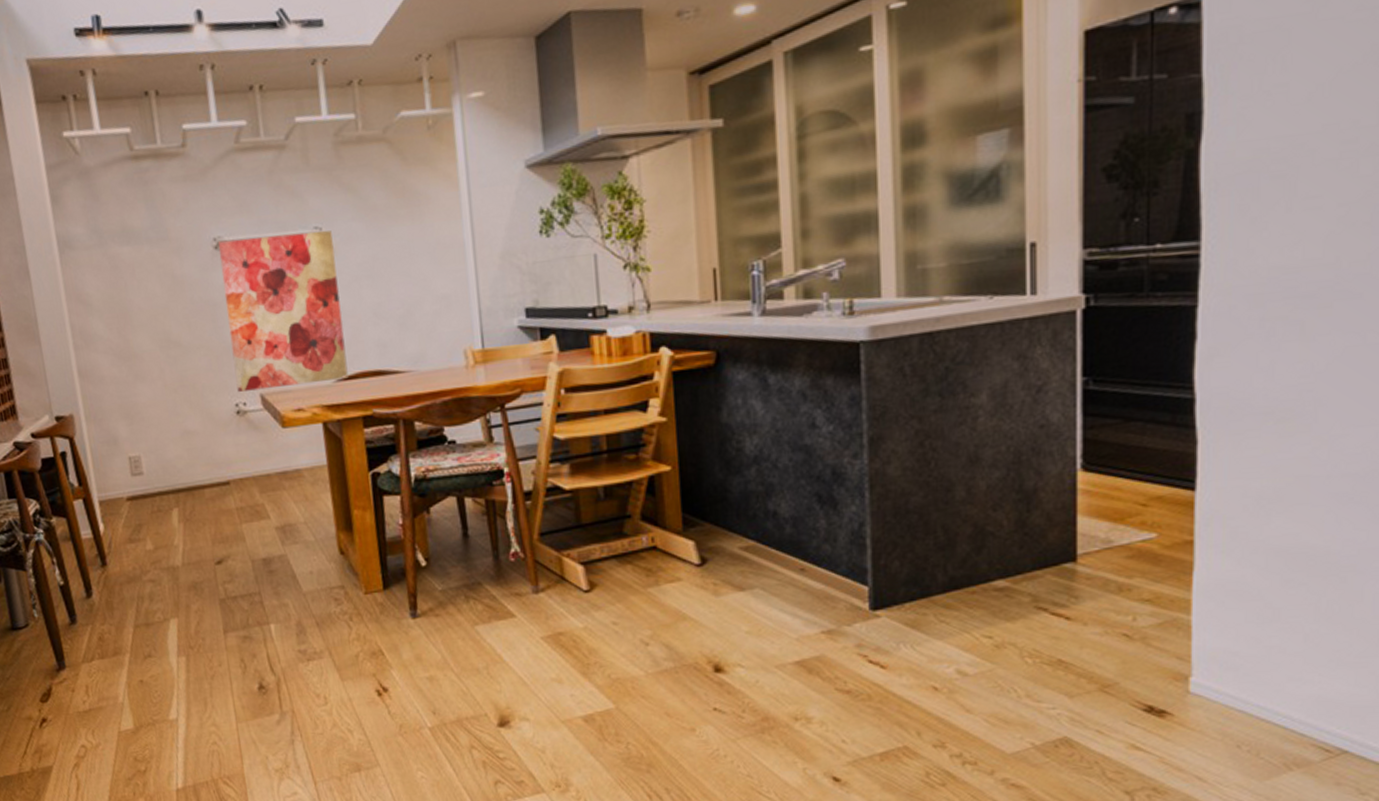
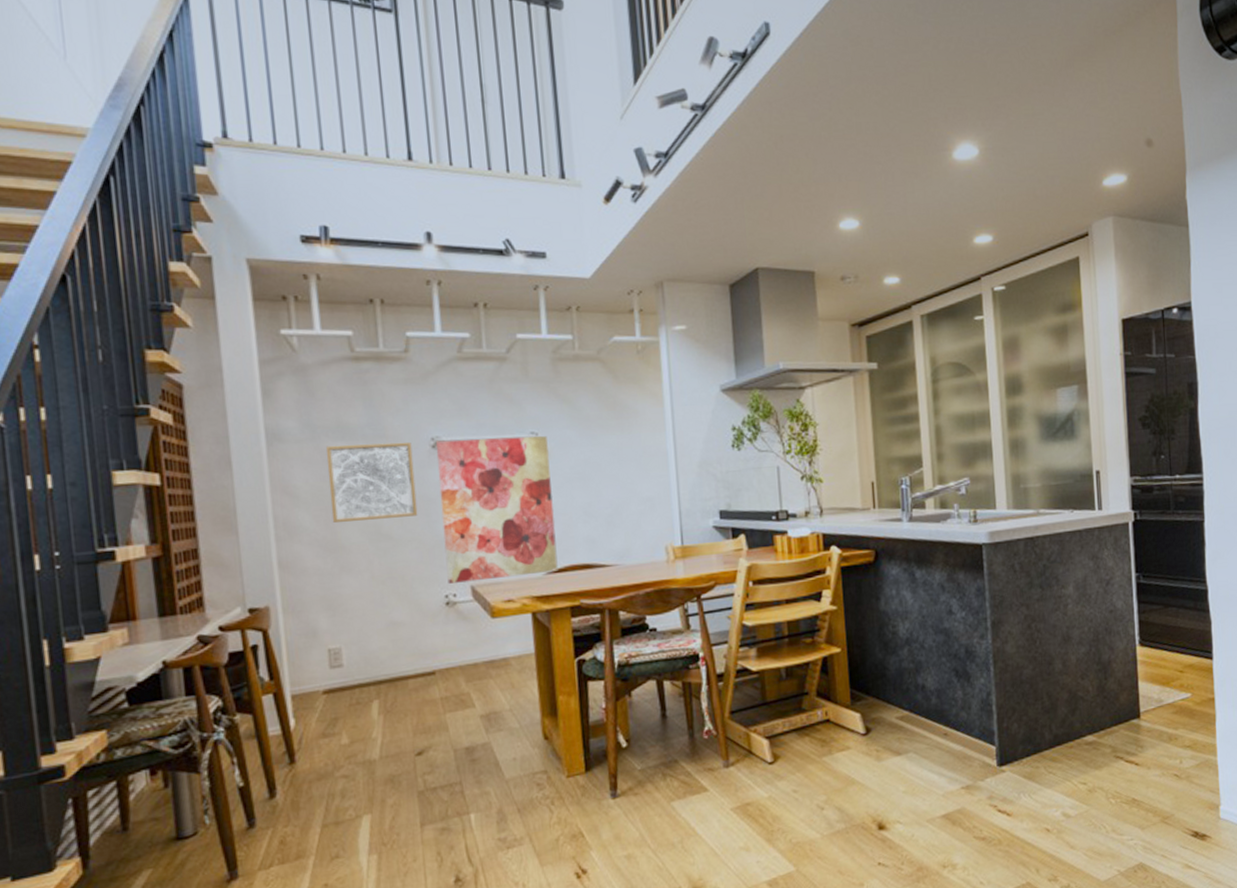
wall art: none [114,243,205,330] -> present [326,442,418,523]

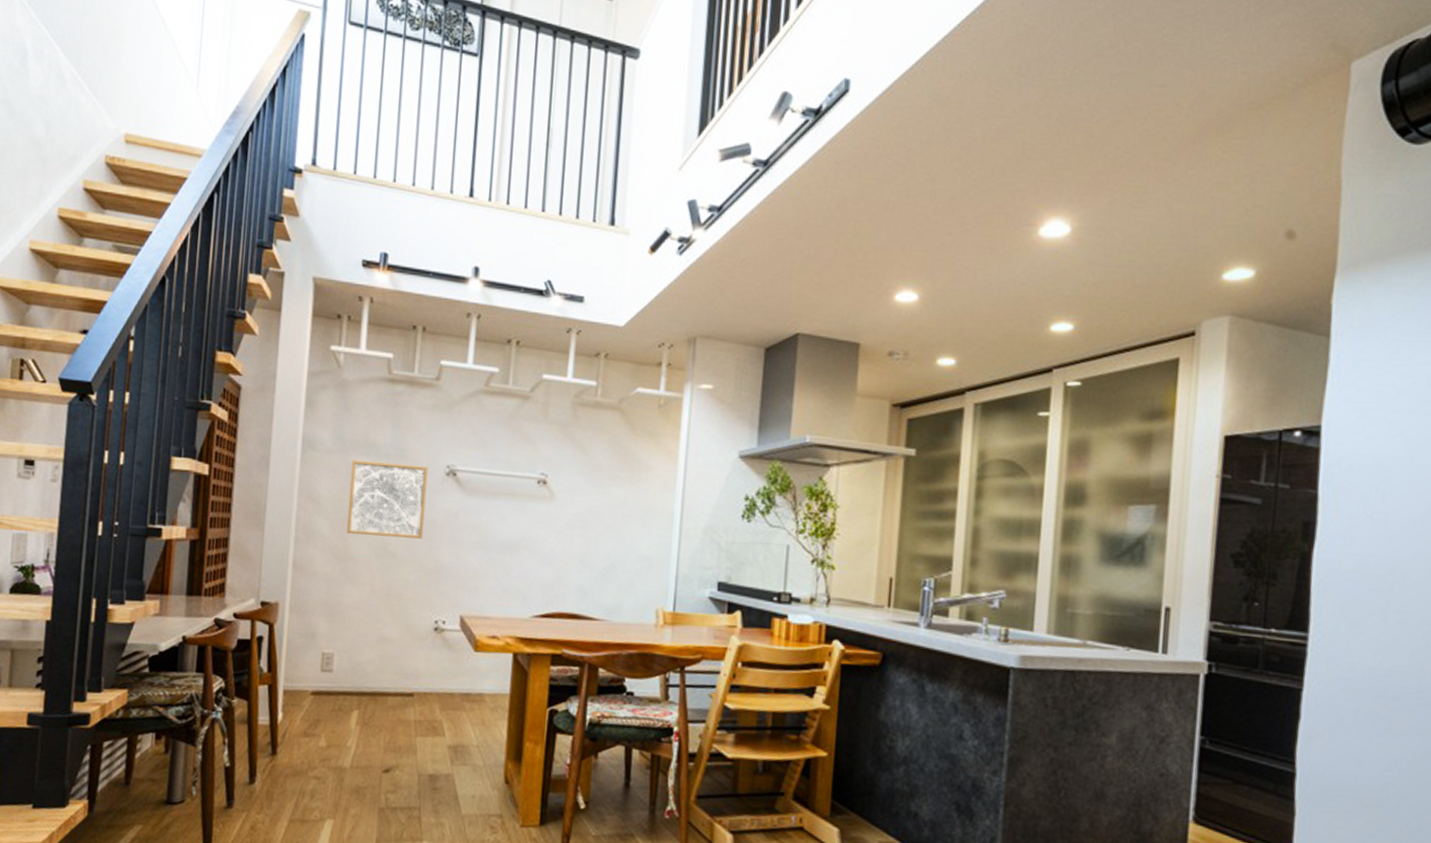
wall art: present [435,436,558,584] -> none [439,469,556,616]

